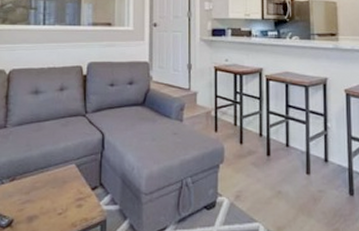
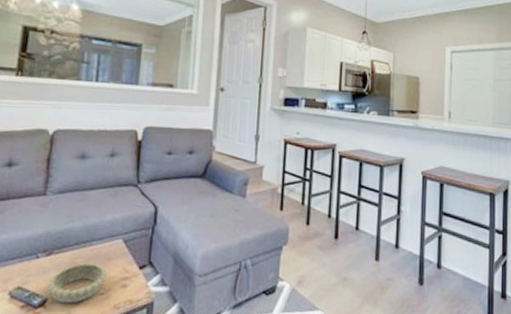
decorative bowl: none [12,186,63,223] -> present [47,262,107,304]

